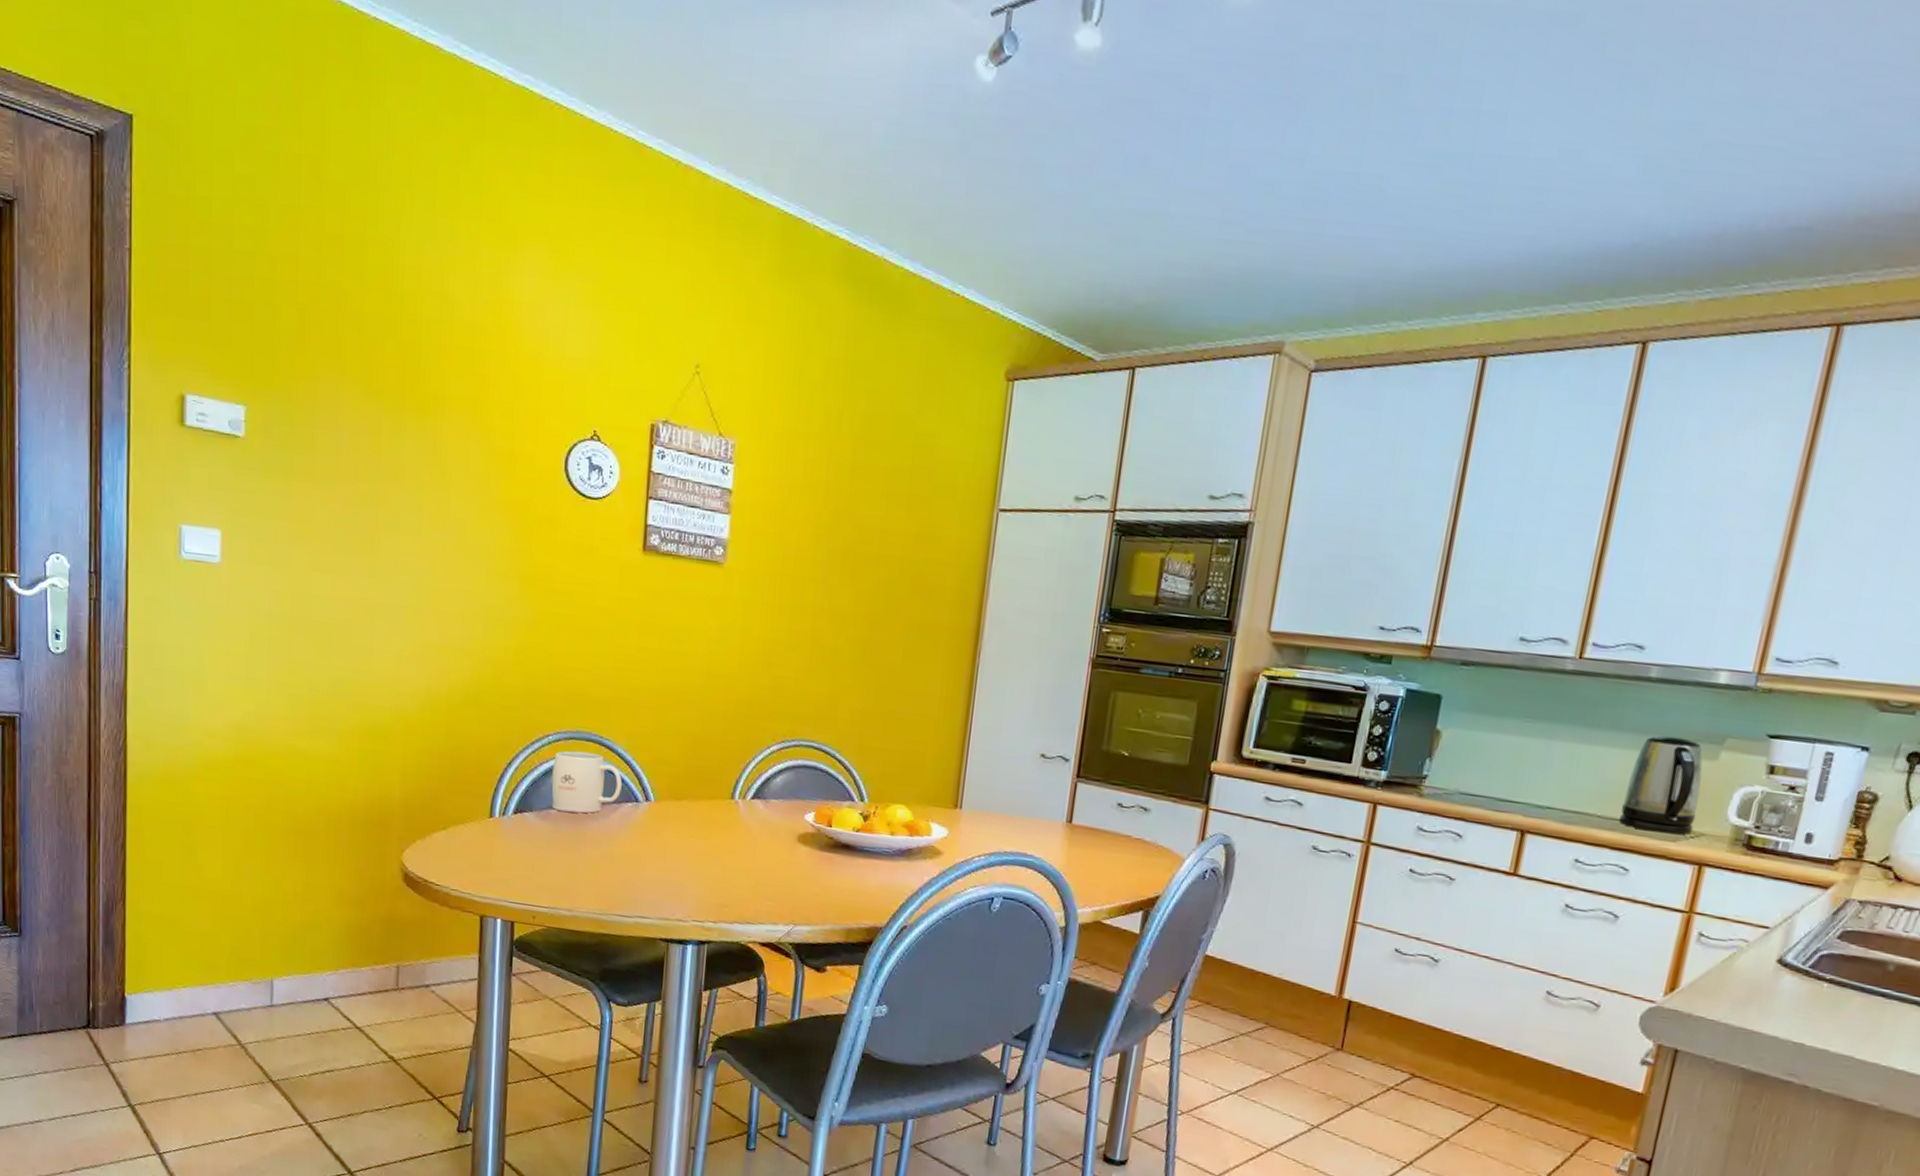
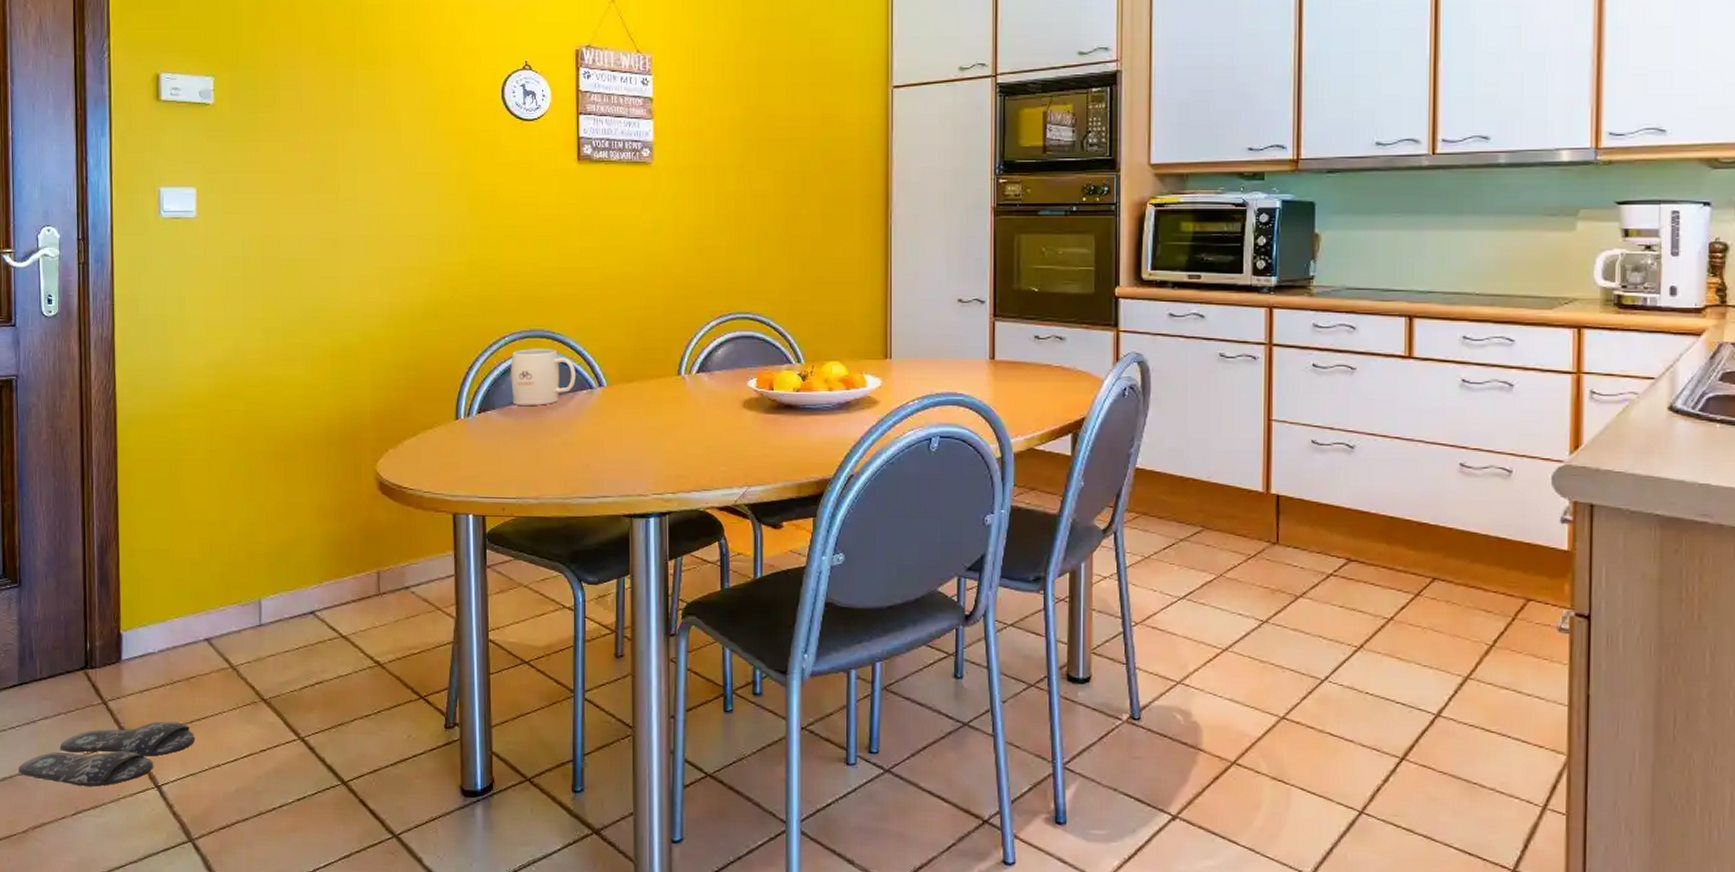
slippers: none [16,1089,200,1147] -> present [18,721,195,787]
kettle: present [1619,735,1703,835] -> none [1497,214,1566,302]

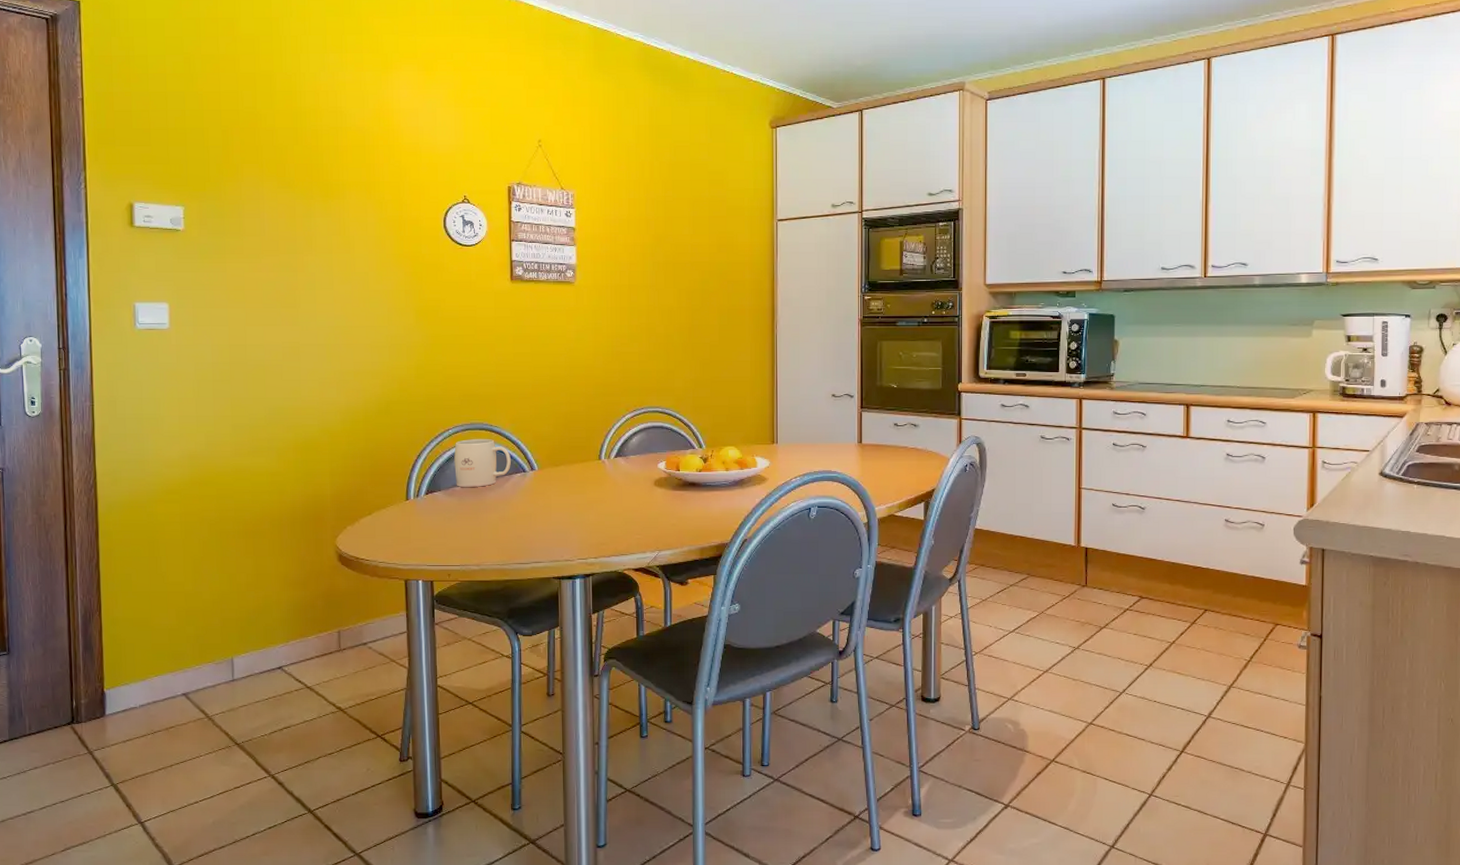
slippers: present [18,721,195,787] -> none [10,766,175,826]

